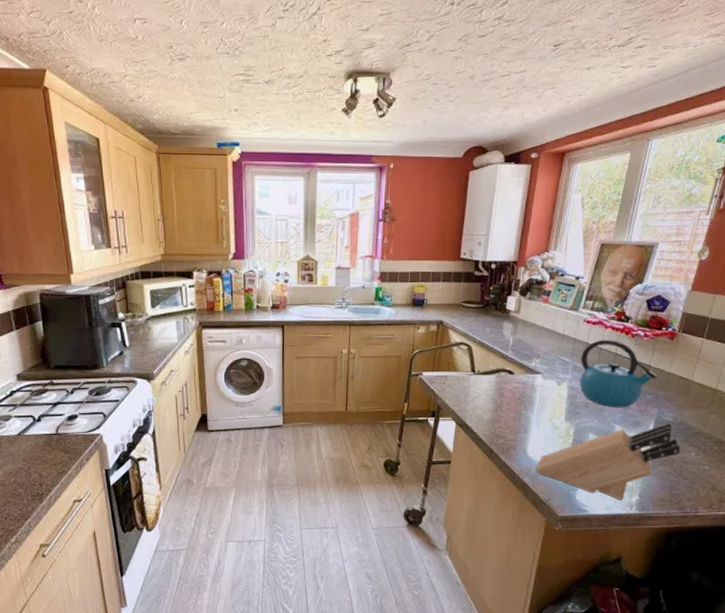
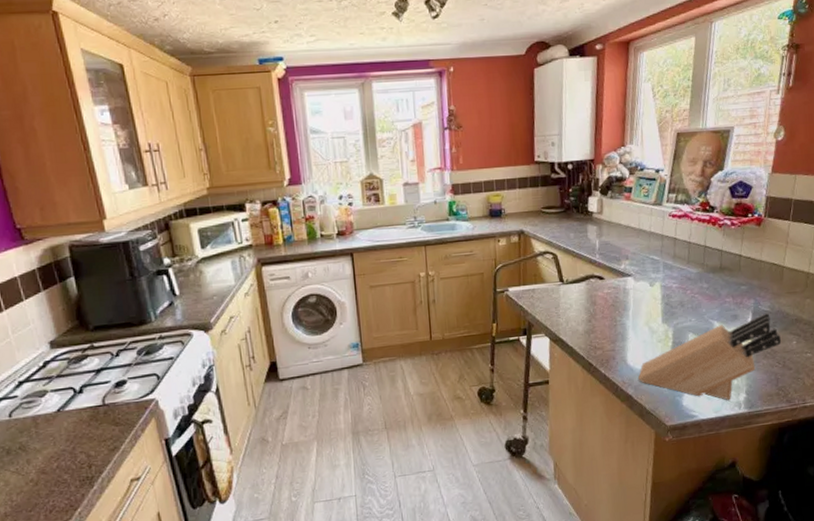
kettle: present [579,339,658,408] -> none [670,231,750,304]

